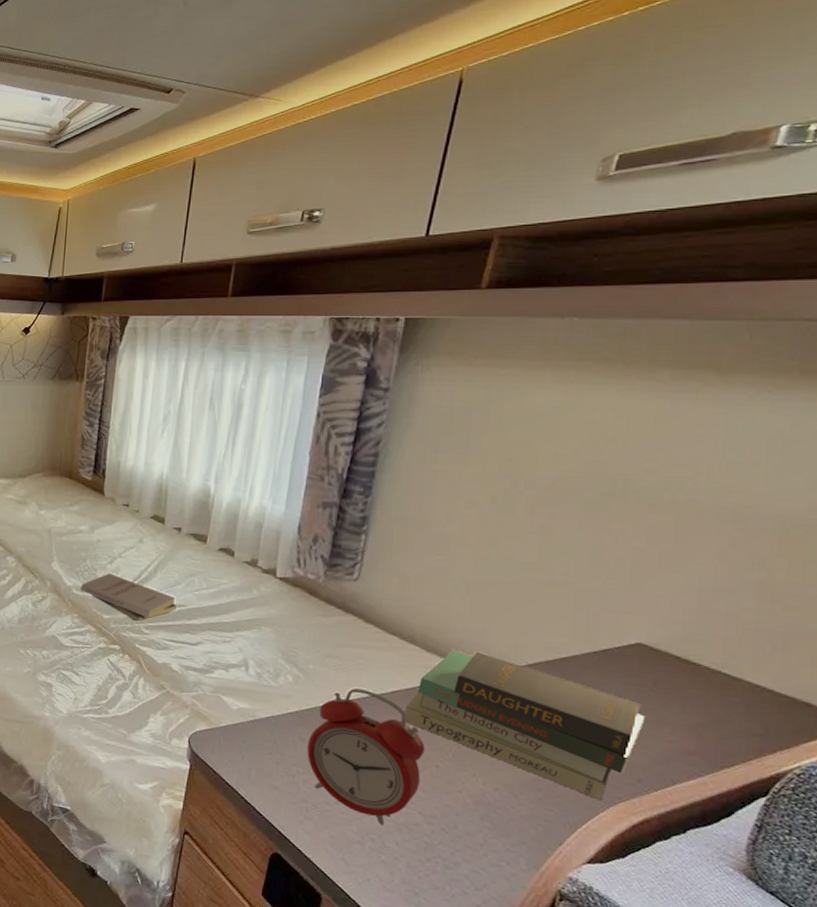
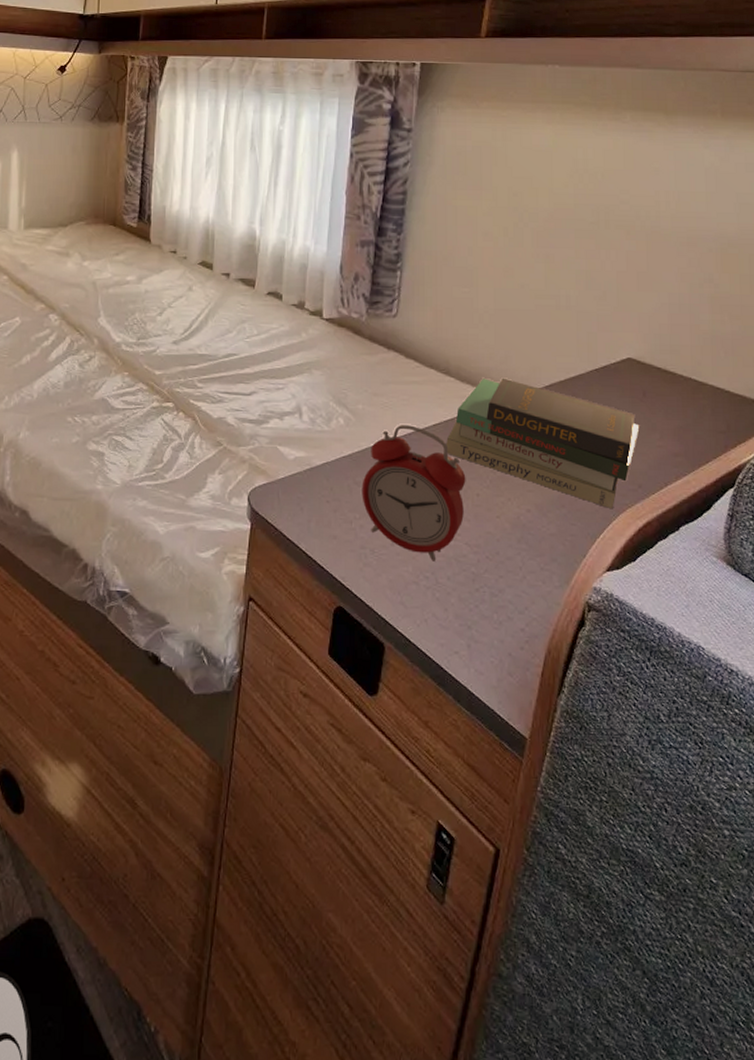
books: present [81,573,177,622] -> none [130,325,229,376]

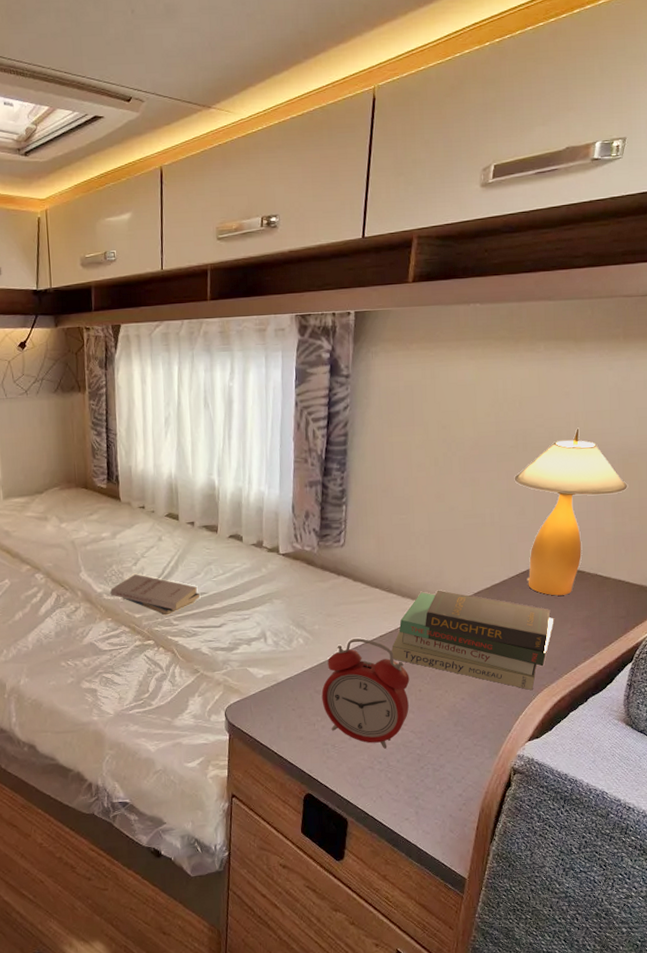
books: none [130,325,229,376] -> present [111,574,200,616]
table lamp: none [594,210,727,399] -> present [514,429,627,596]

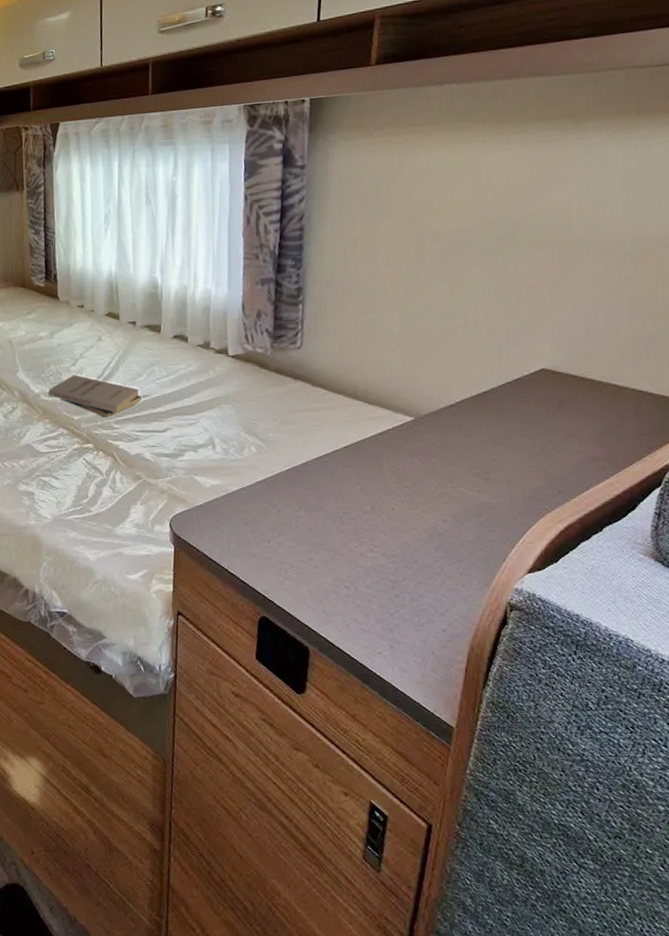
alarm clock: present [321,638,410,749] -> none [277,448,380,572]
books: present [391,590,554,691] -> none [358,397,557,515]
table lamp: present [514,429,627,596] -> none [502,217,647,407]

